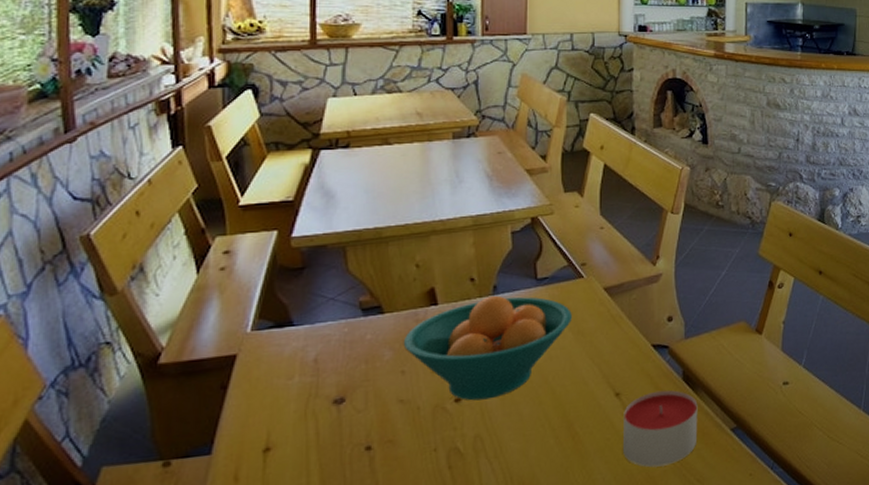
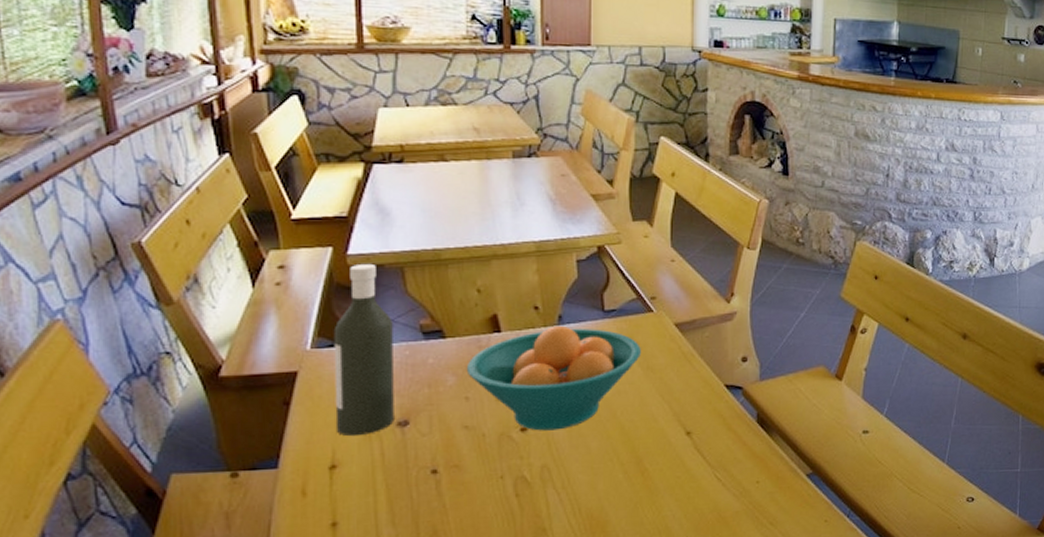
bottle: none [271,244,333,417] -> present [333,263,394,437]
candle: present [623,390,698,468] -> none [694,431,772,508]

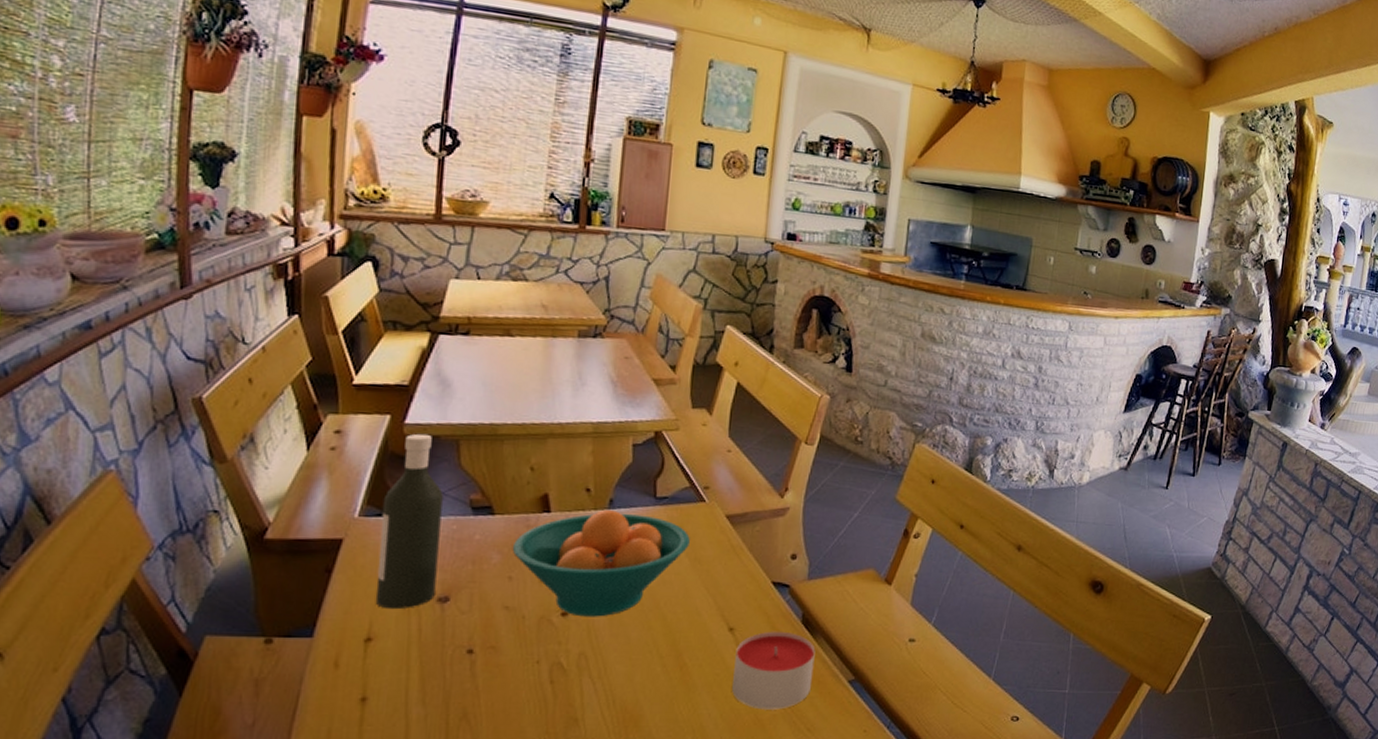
candle: none [694,431,772,508] -> present [732,631,816,710]

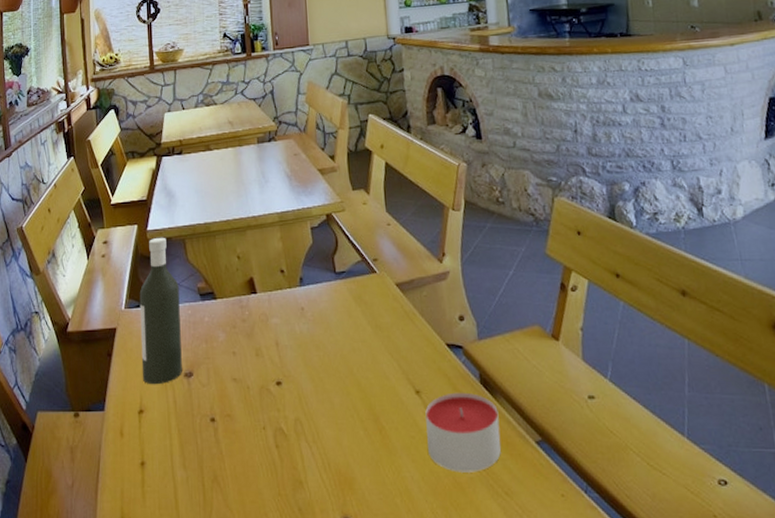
fruit bowl: present [512,509,690,617] -> none [232,286,369,385]

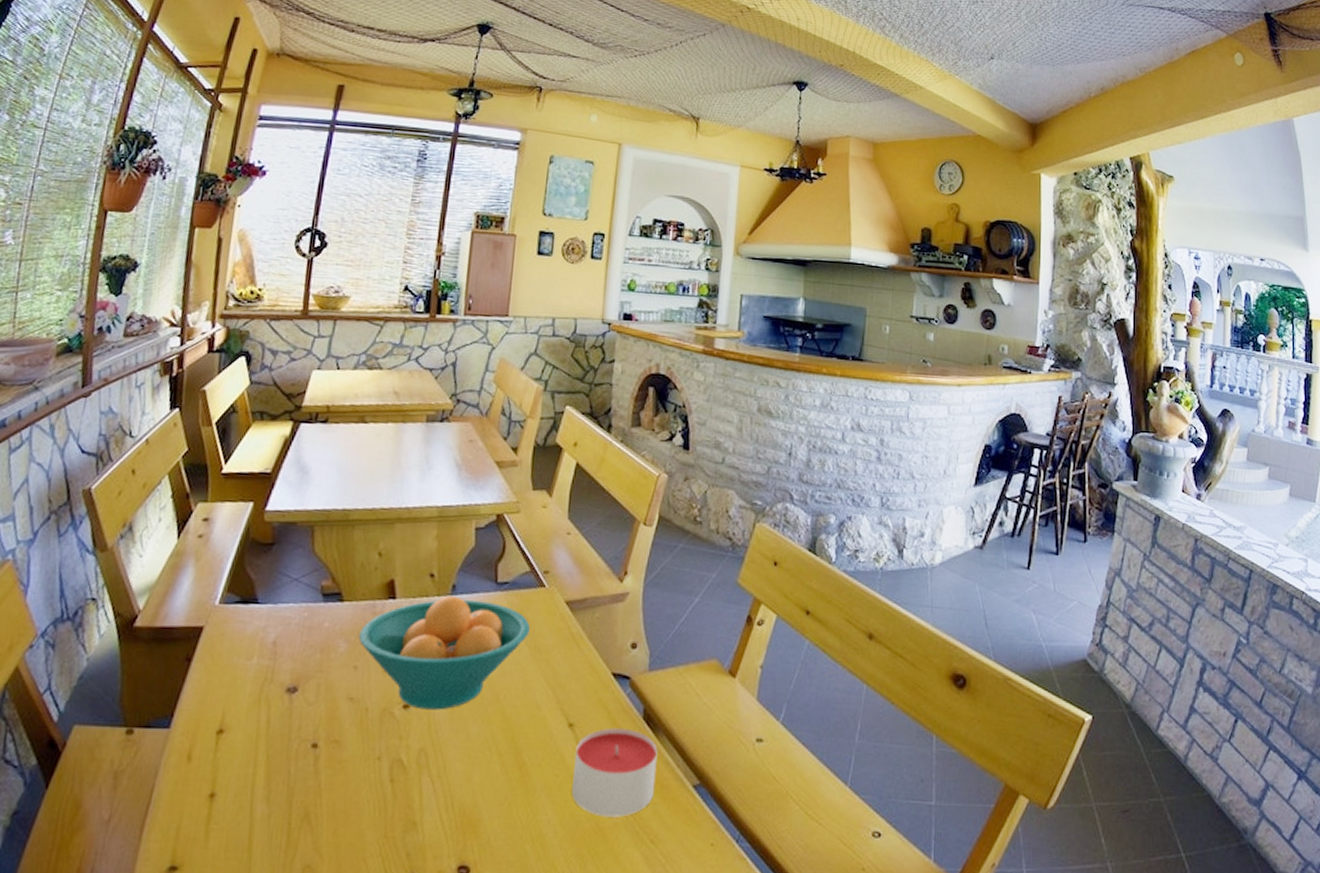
bottle: present [139,237,182,385] -> none [228,520,297,700]
fruit bowl: none [232,286,369,385] -> present [358,595,530,710]

